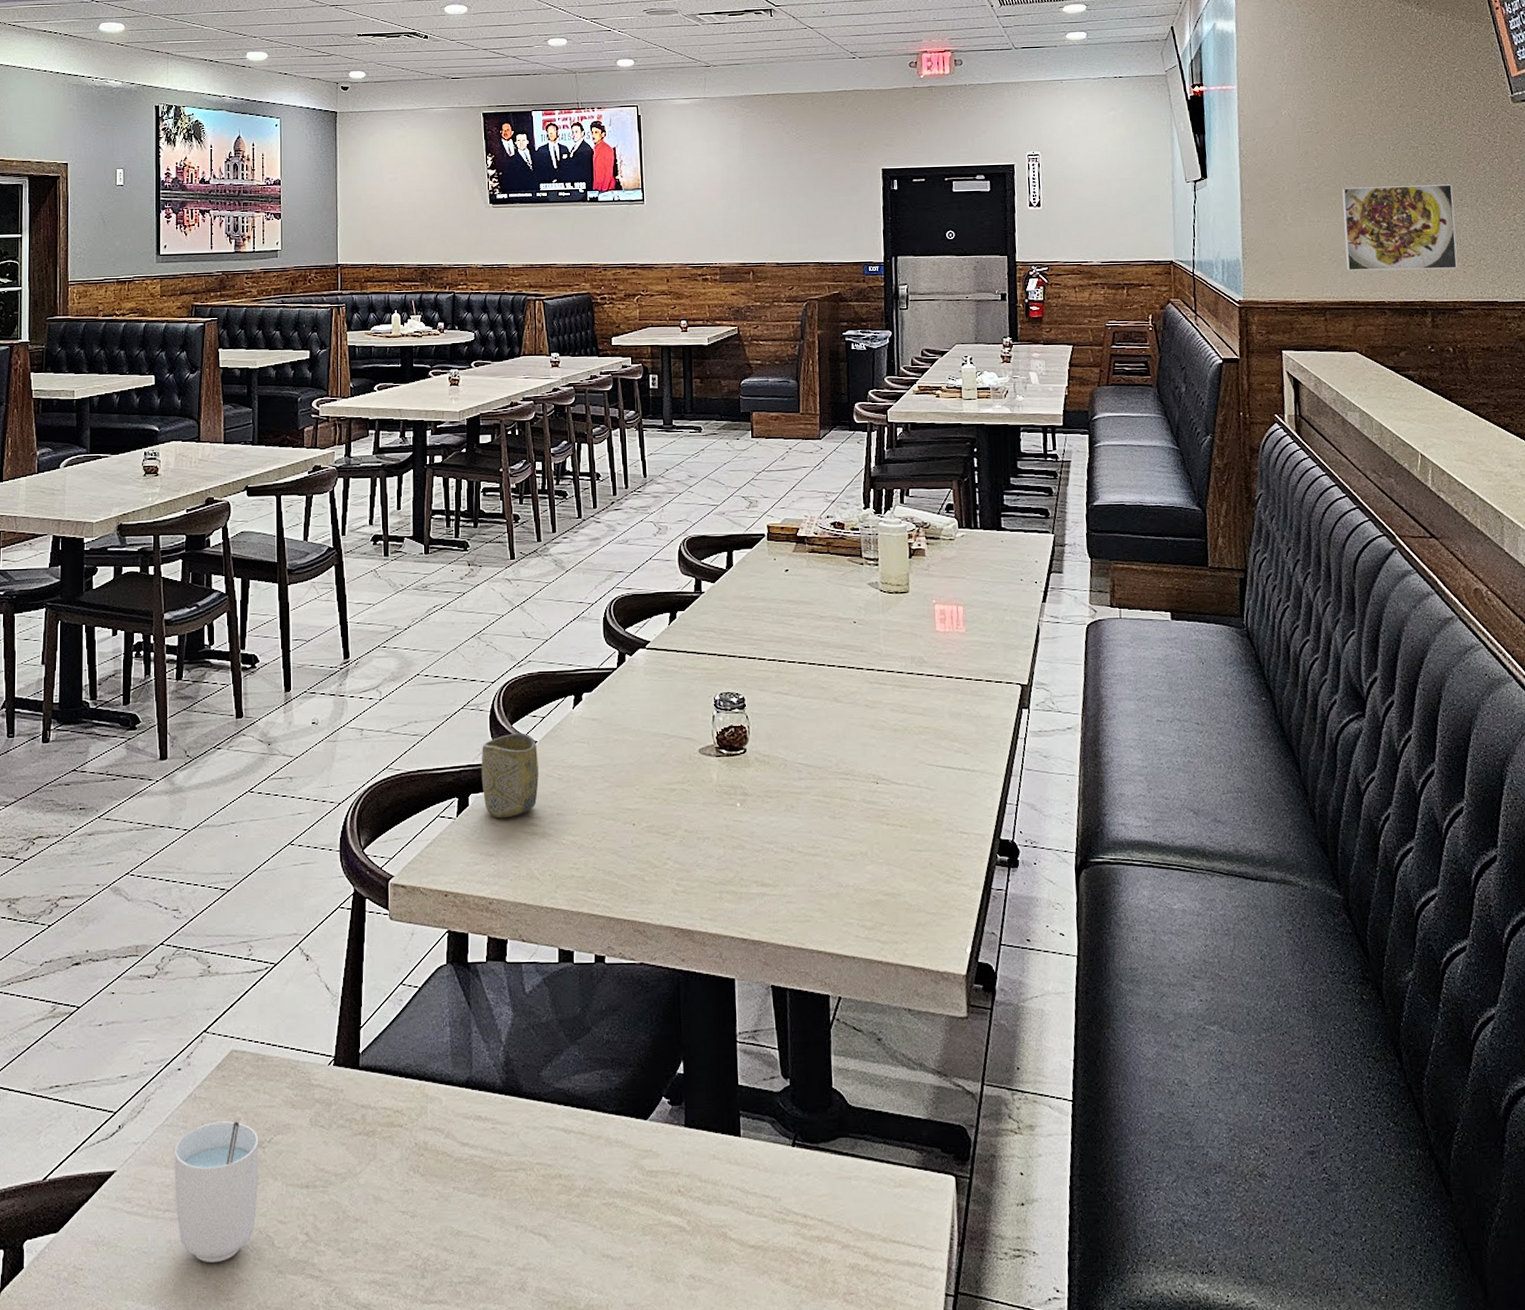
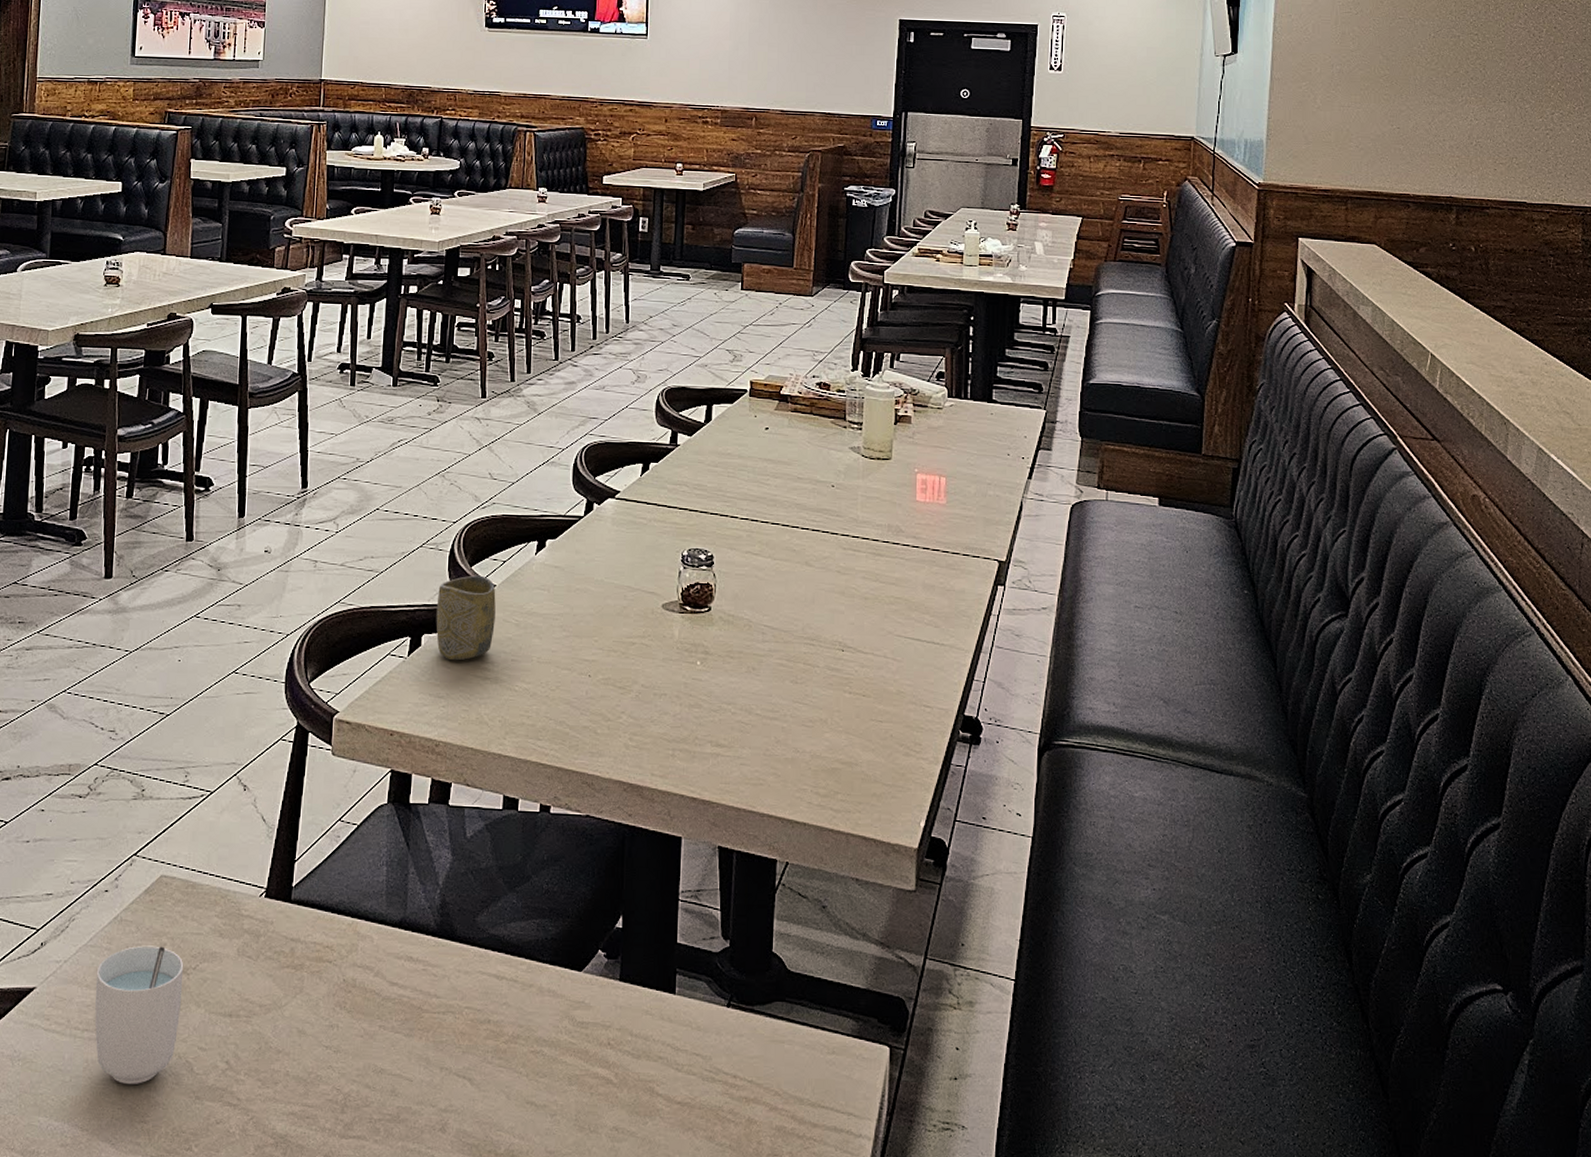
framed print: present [1341,184,1458,271] -> none [1373,73,1491,166]

